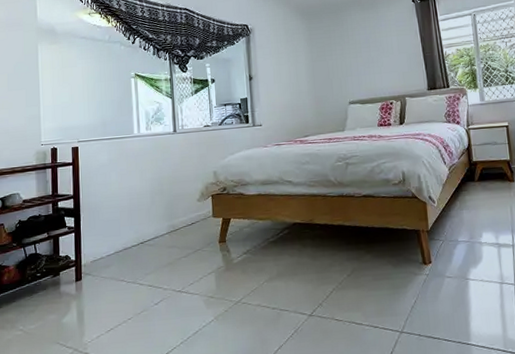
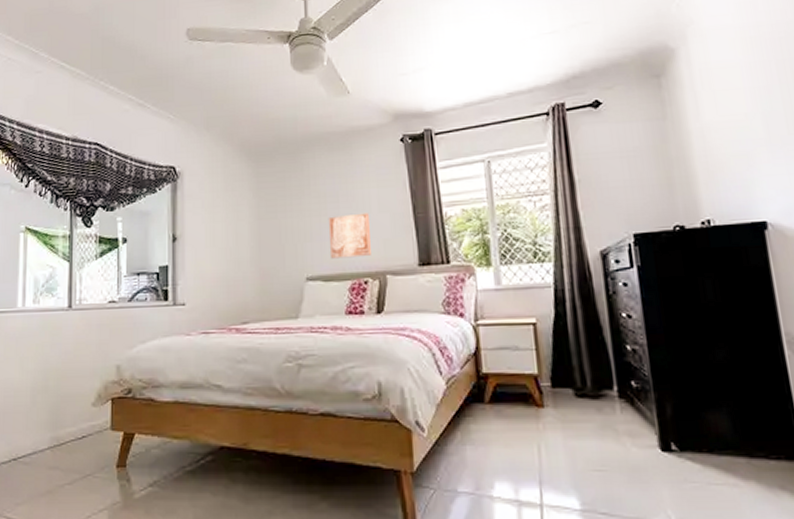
wall art: none [362,54,394,88] -> present [328,212,371,259]

